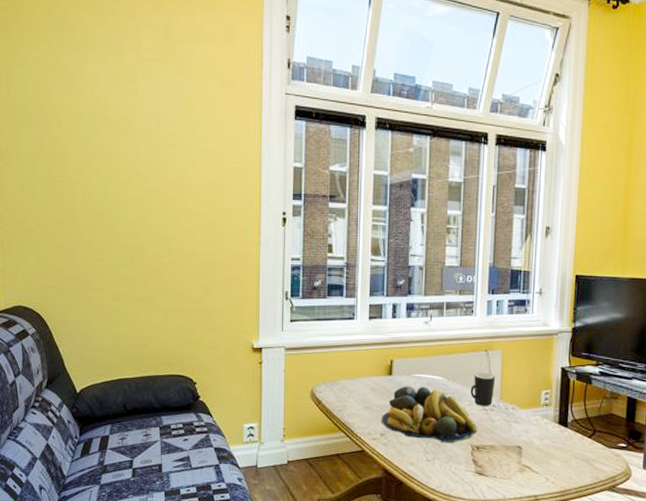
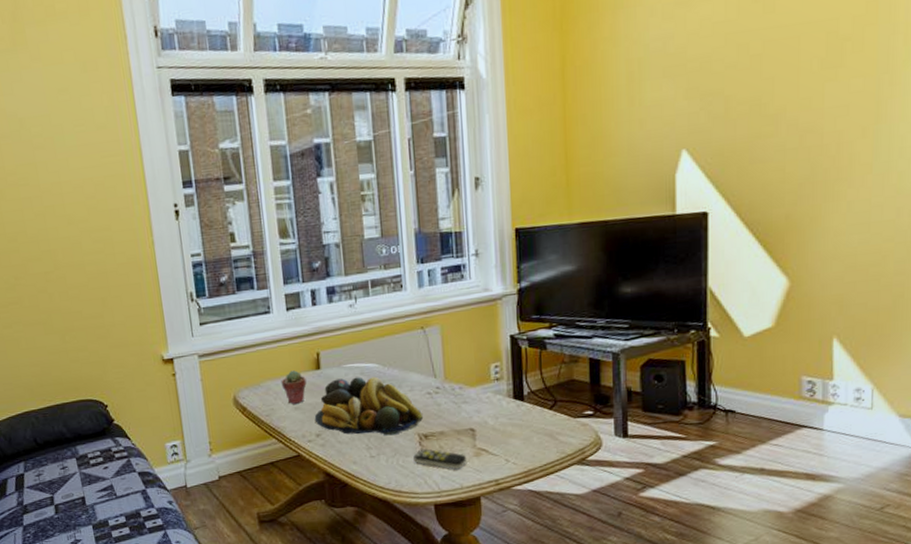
potted succulent: none [356,373,378,404] -> present [281,370,307,404]
remote control: none [465,459,512,482] -> present [413,448,467,470]
mug: present [470,373,496,406] -> none [409,353,437,390]

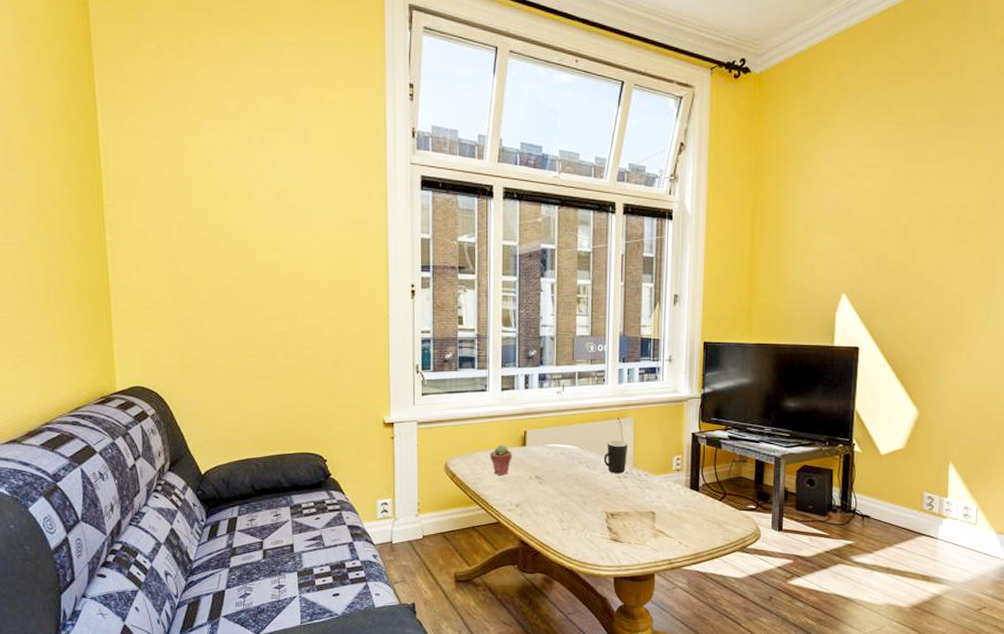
fruit bowl: present [314,376,423,436] -> none [516,456,611,512]
mug: none [409,353,437,390] -> present [603,441,628,473]
remote control: present [413,448,467,470] -> none [600,526,646,547]

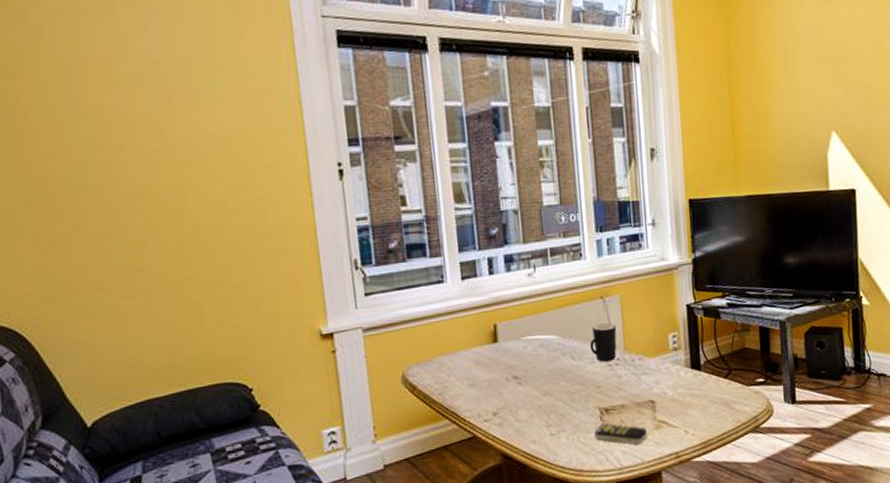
potted succulent: present [490,445,512,475] -> none [455,344,483,381]
remote control: none [600,526,646,547] -> present [594,423,648,444]

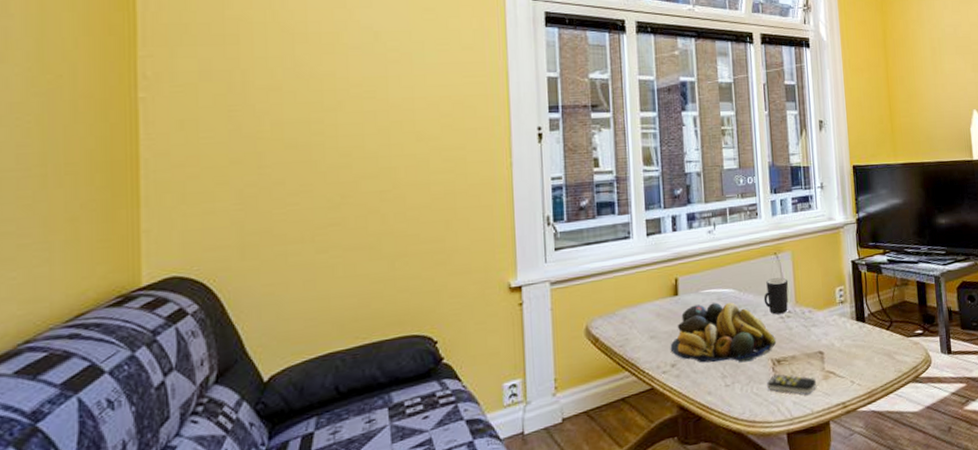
fruit bowl: none [491,349,603,412] -> present [670,302,776,363]

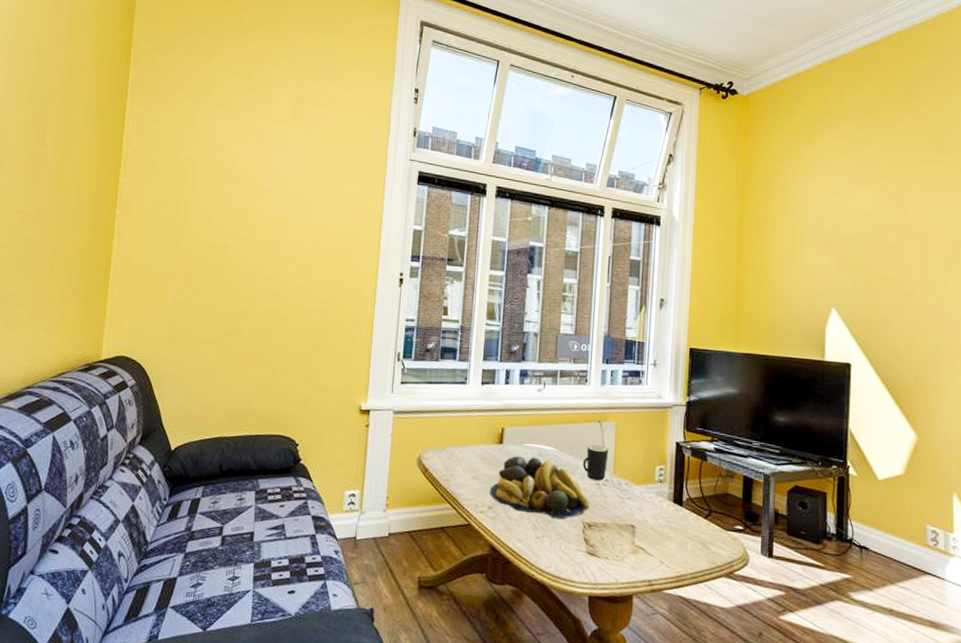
remote control: present [767,374,817,395] -> none [575,537,625,564]

